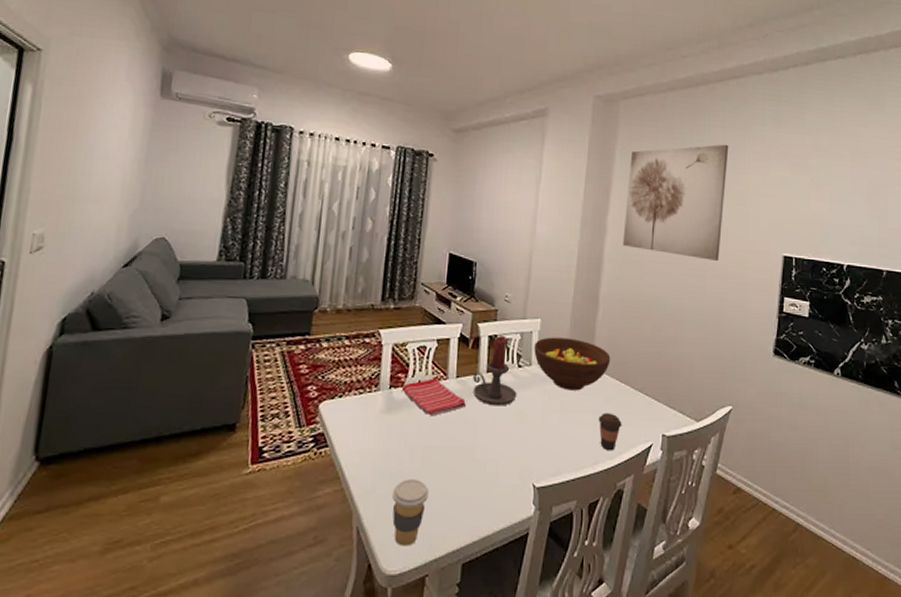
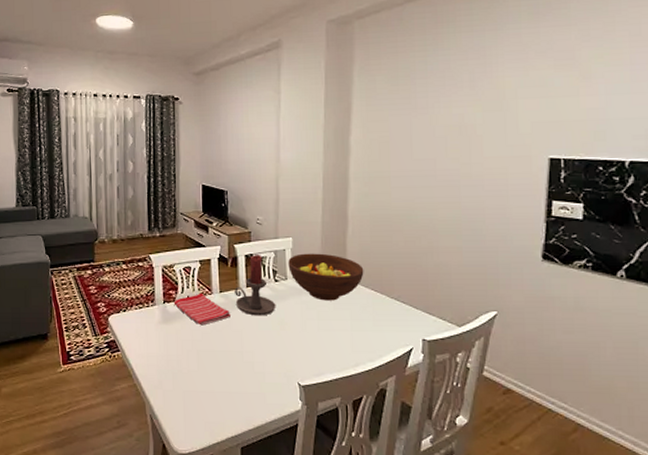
coffee cup: present [391,479,430,546] -> none [175,378,207,431]
coffee cup: present [598,412,622,451] -> none [356,320,380,355]
wall art: present [622,144,729,261] -> none [367,49,479,170]

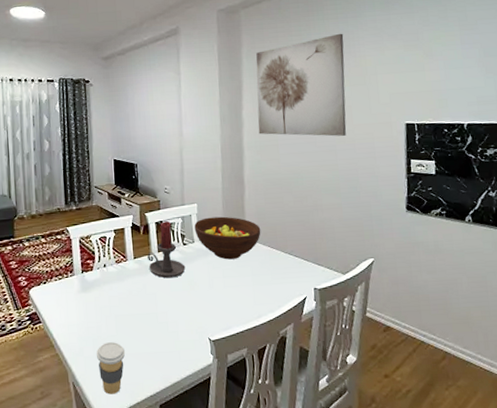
dish towel: present [173,294,230,326] -> none [91,261,145,292]
coffee cup: none [175,378,207,431] -> present [96,342,126,395]
wall art: none [367,49,479,170] -> present [256,33,347,137]

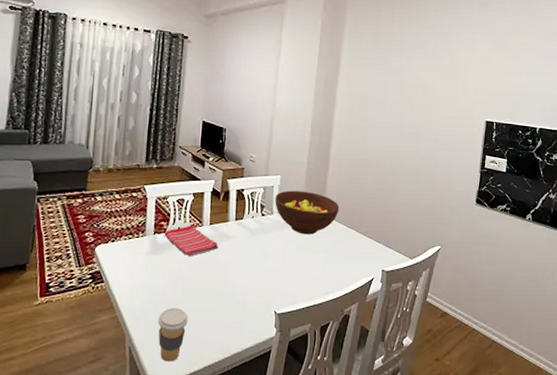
dish towel: none [91,261,145,292] -> present [164,225,218,257]
candle holder: present [147,221,186,279] -> none [224,190,261,248]
wall art: present [256,33,347,137] -> none [350,26,441,125]

